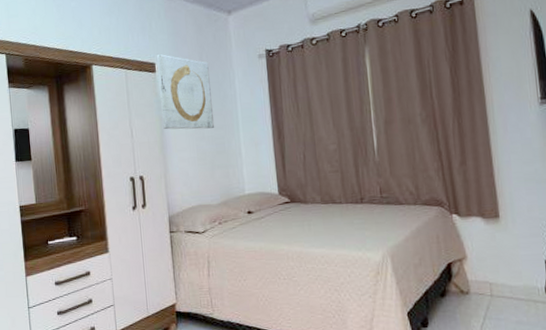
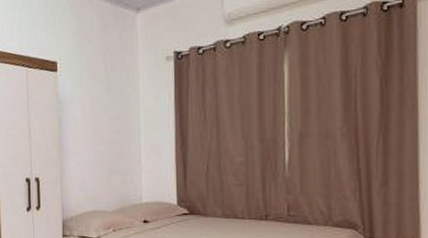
wall art: present [156,54,215,130] -> none [58,53,115,133]

